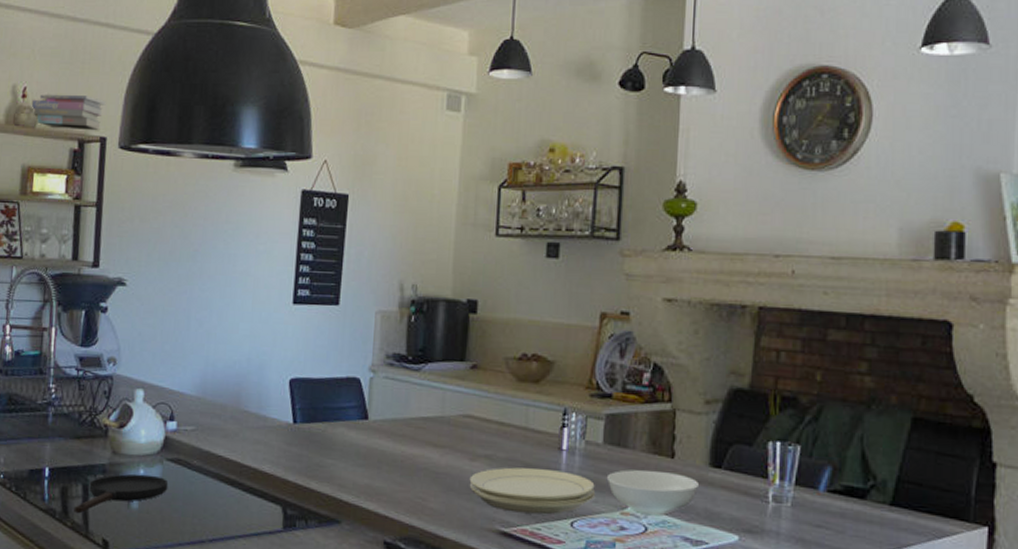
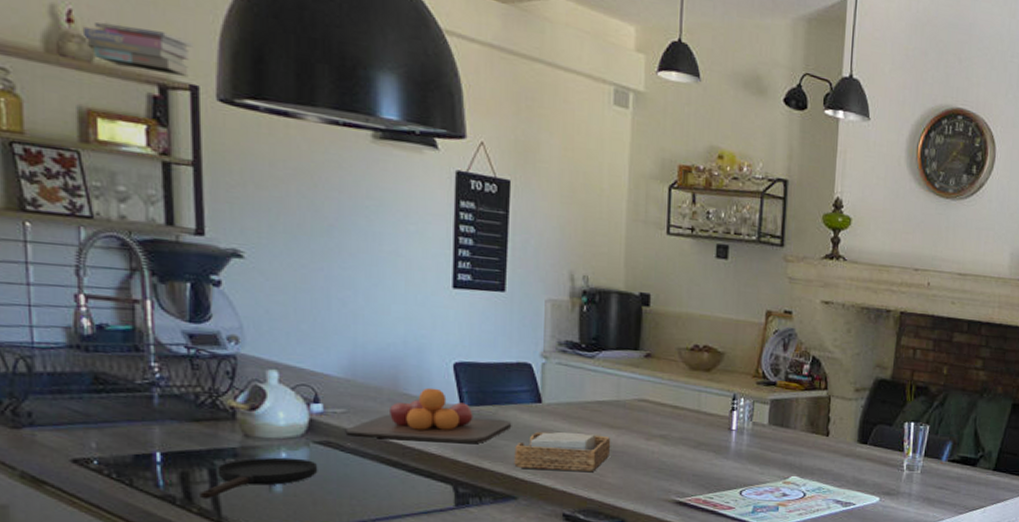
chopping board: none [193,404,339,463] -> present [345,387,512,444]
napkin holder: none [339,450,435,496] -> present [514,431,611,473]
plate: present [469,467,596,515] -> none [645,445,762,486]
bowl: present [606,469,700,516] -> none [771,446,850,484]

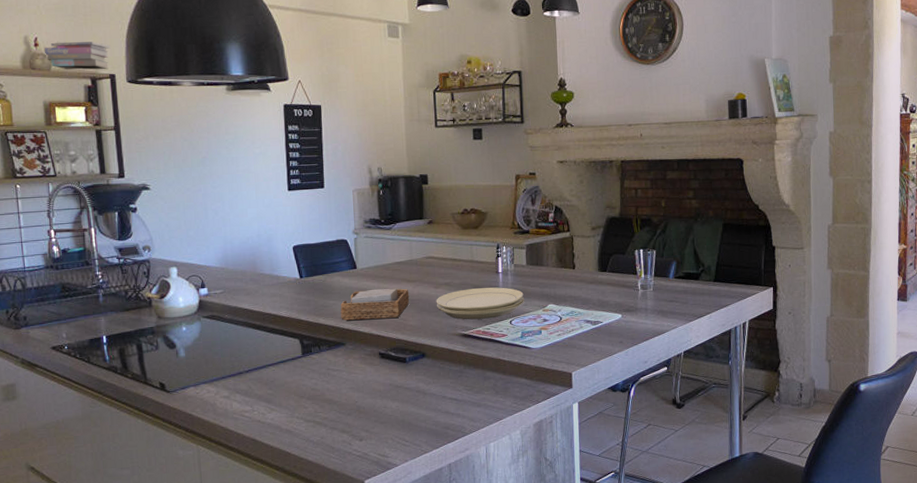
frying pan: present [200,457,318,499] -> none [132,330,208,367]
chopping board: present [345,387,512,444] -> none [223,267,337,311]
plate: none [645,445,762,486] -> present [436,287,525,320]

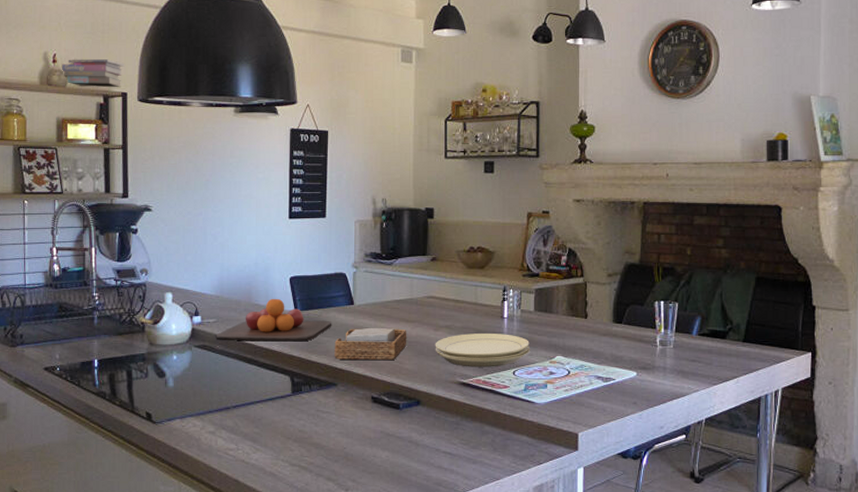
chopping board: none [223,267,337,311] -> present [215,298,332,342]

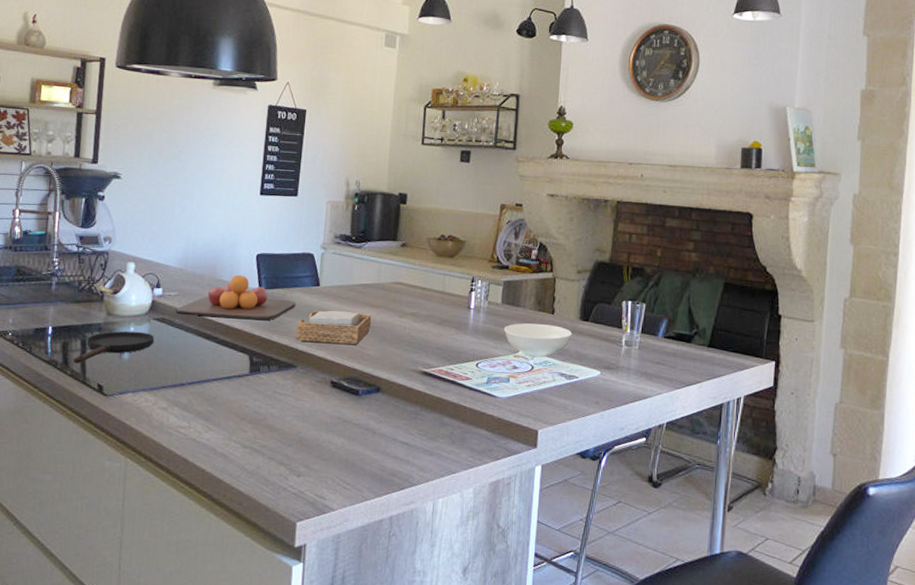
books: present [62,59,125,88] -> none [41,21,106,53]
frying pan: none [121,359,197,394] -> present [73,331,155,364]
plate: present [435,333,531,367] -> none [398,322,496,358]
bowl: none [538,328,607,362] -> present [503,323,573,358]

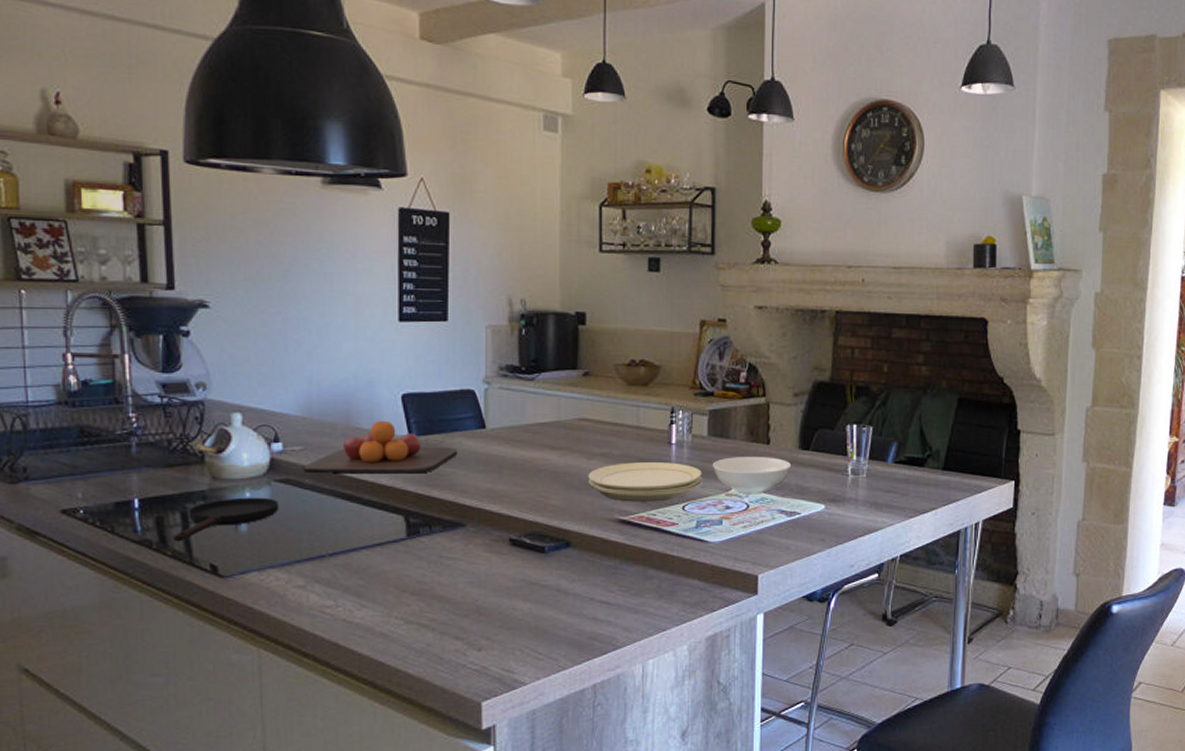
napkin holder: present [296,310,372,346] -> none [461,456,554,496]
plate: none [398,322,496,358] -> present [588,462,703,502]

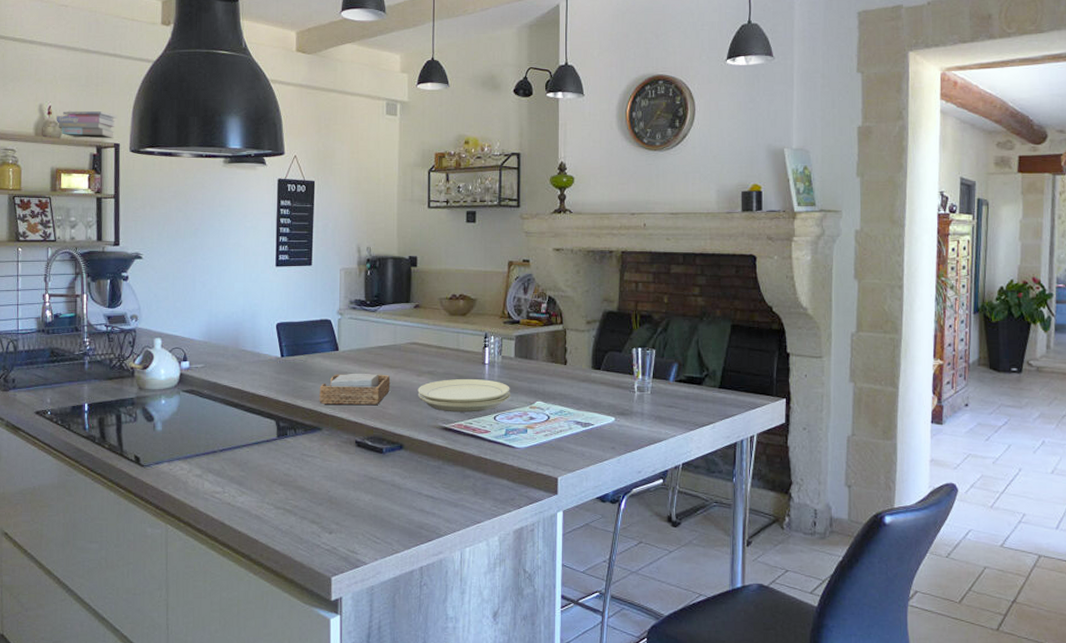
books: none [70,102,163,144] -> present [57,111,118,139]
frying pan: present [173,497,279,542] -> none [110,404,185,438]
chopping board: present [303,420,458,474] -> none [203,344,317,387]
napkin holder: none [461,456,554,496] -> present [319,373,391,406]
bowl: present [712,456,792,495] -> none [518,374,586,408]

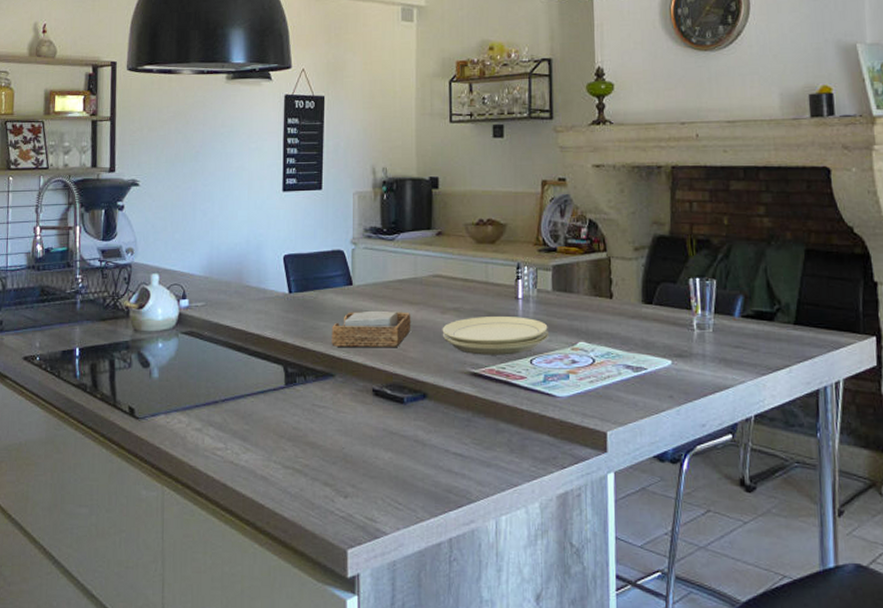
books: present [57,111,118,139] -> none [52,28,115,58]

